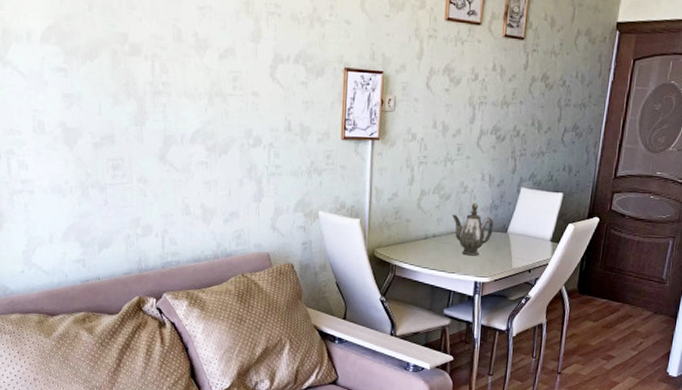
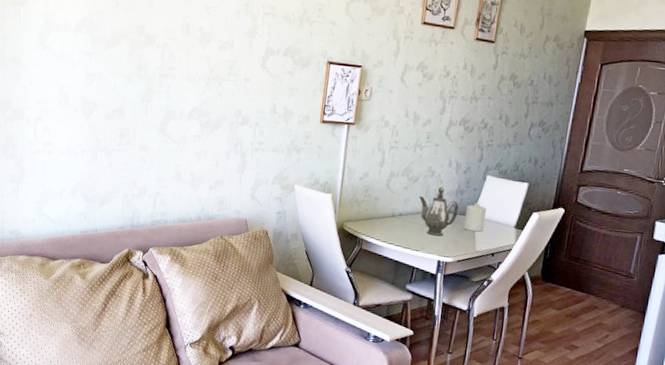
candle: none [499,218,522,248] -> present [463,203,486,232]

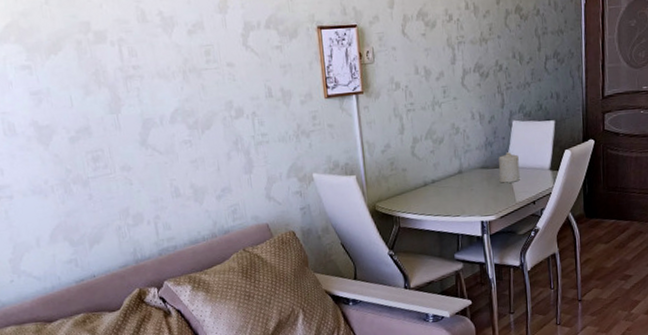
teapot: present [418,187,459,236] -> none [447,143,492,197]

